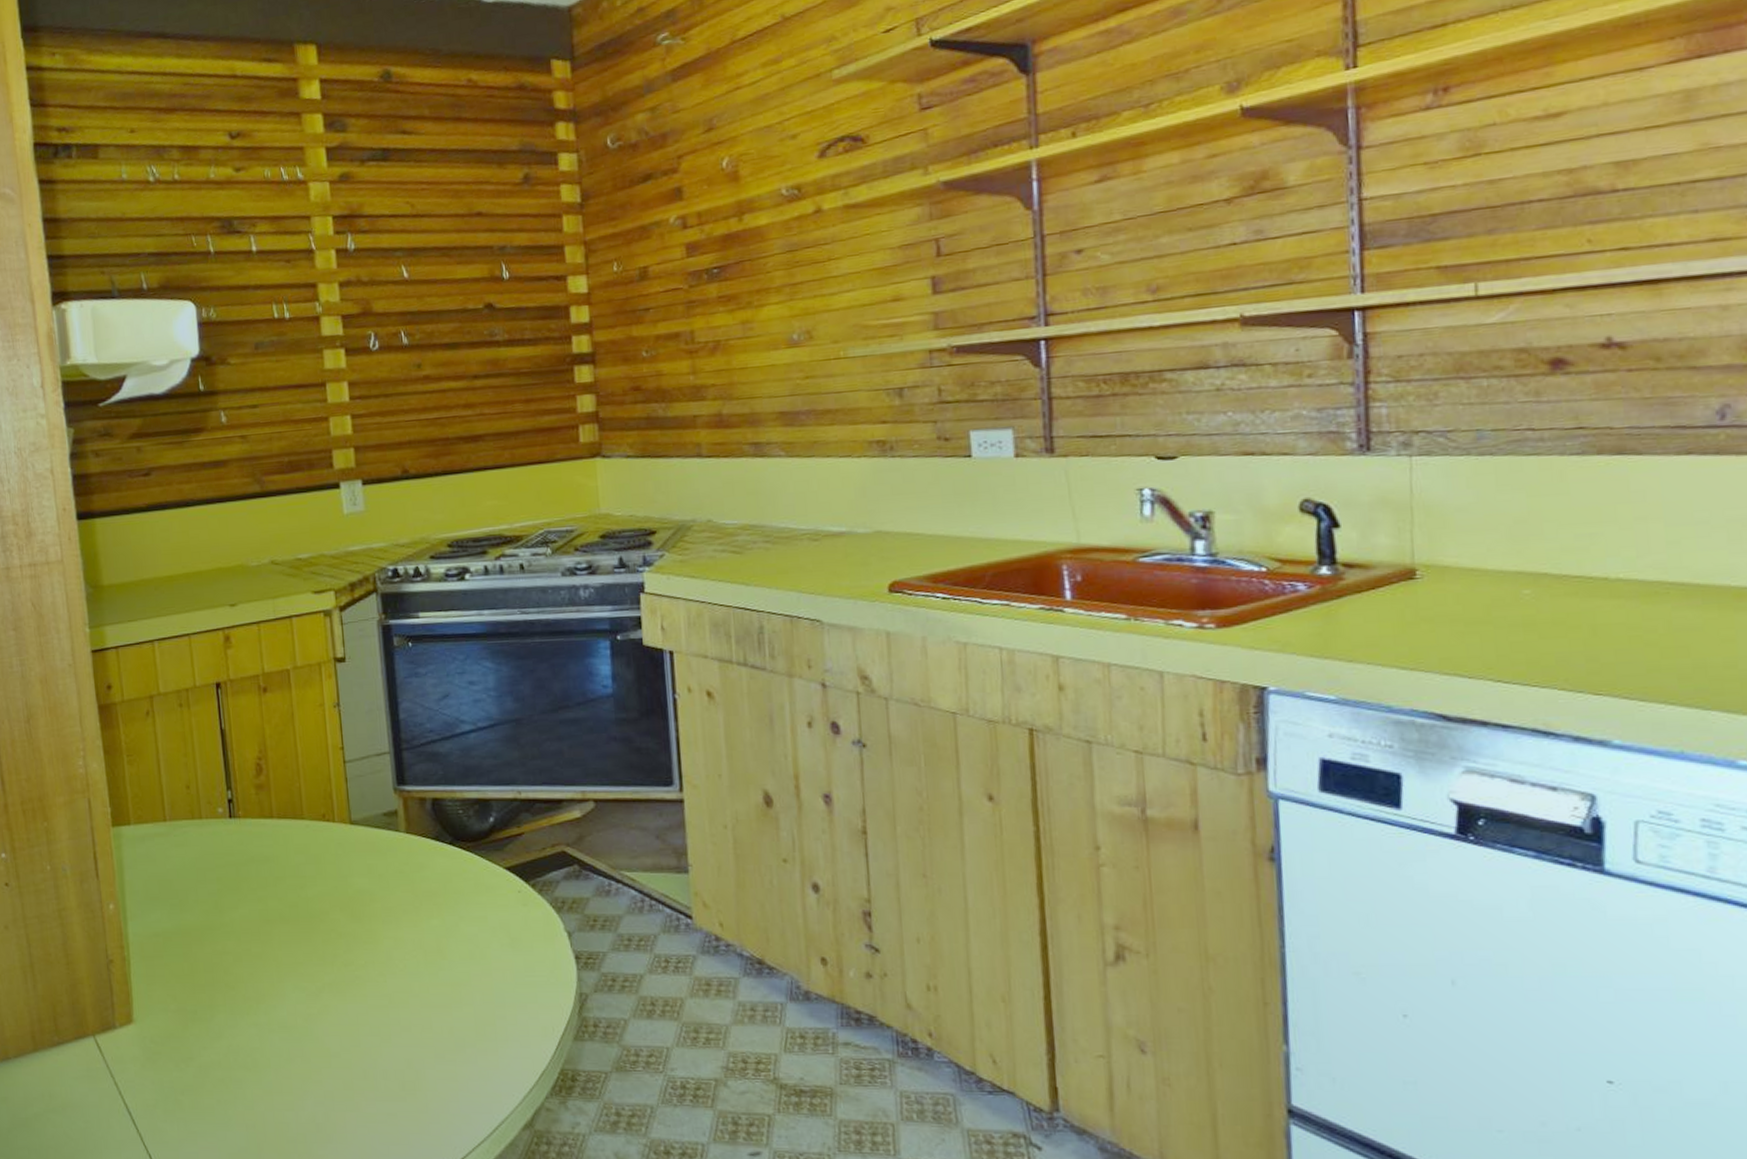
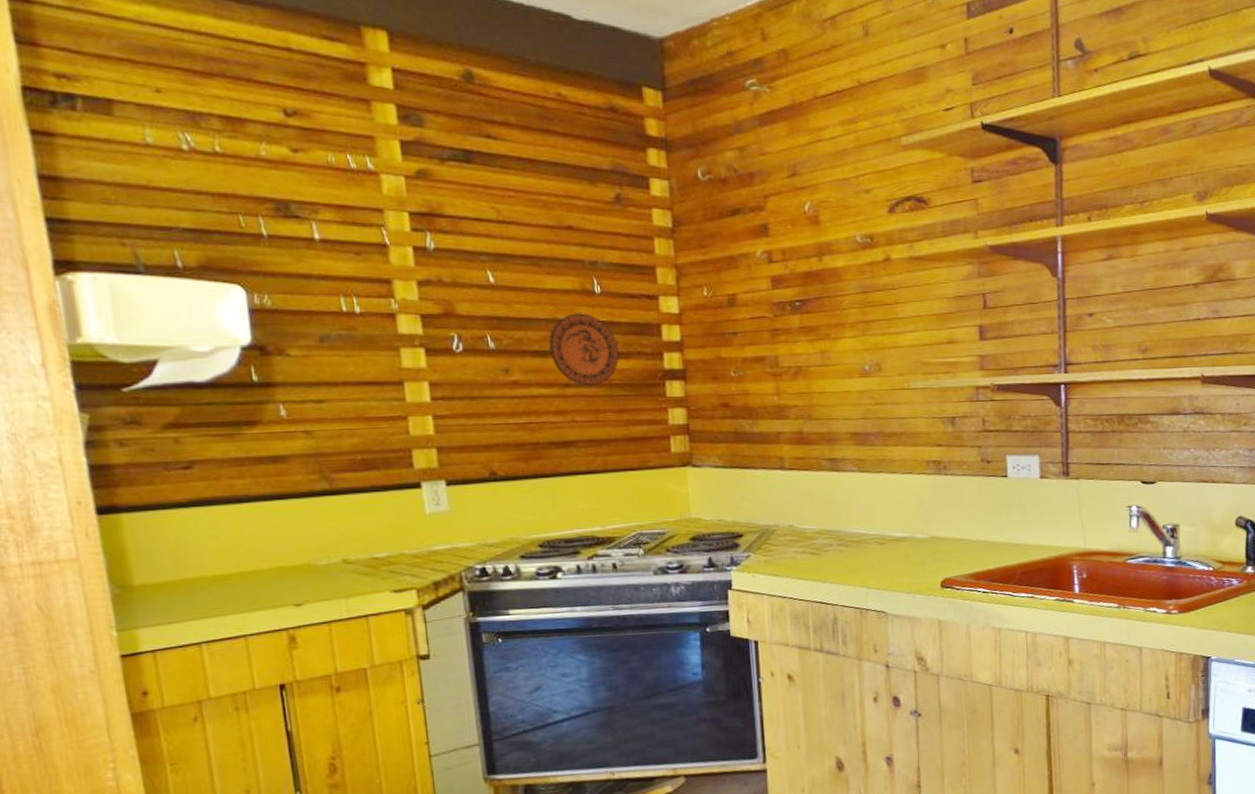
decorative plate: none [458,301,528,378] -> present [549,313,620,388]

